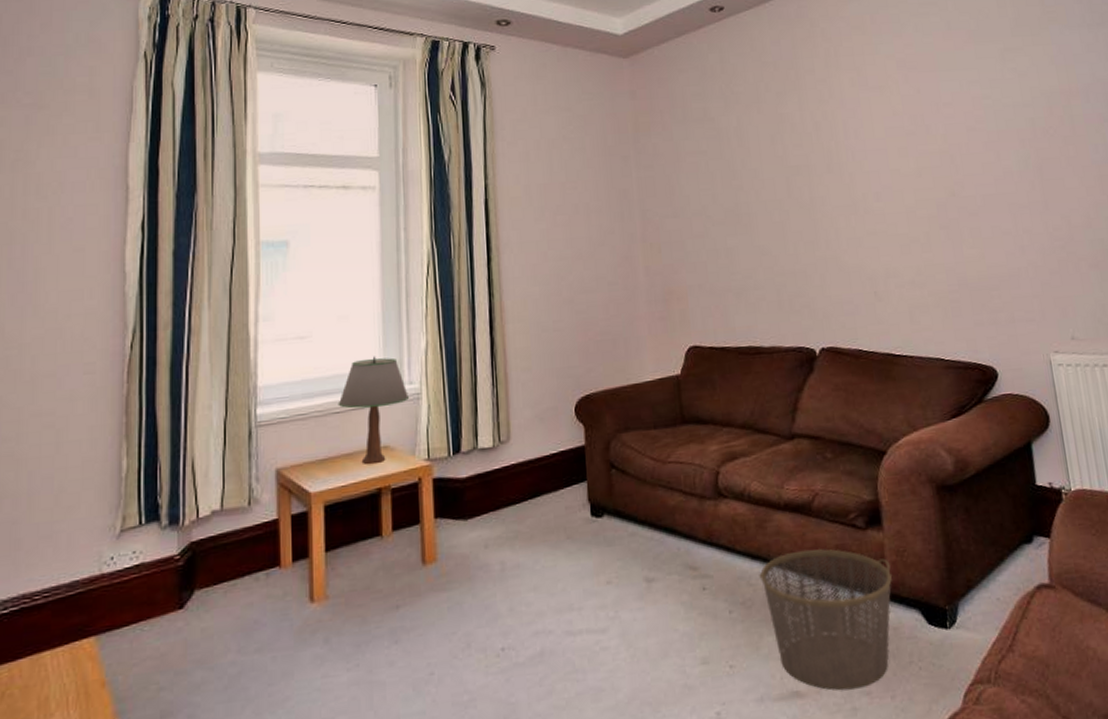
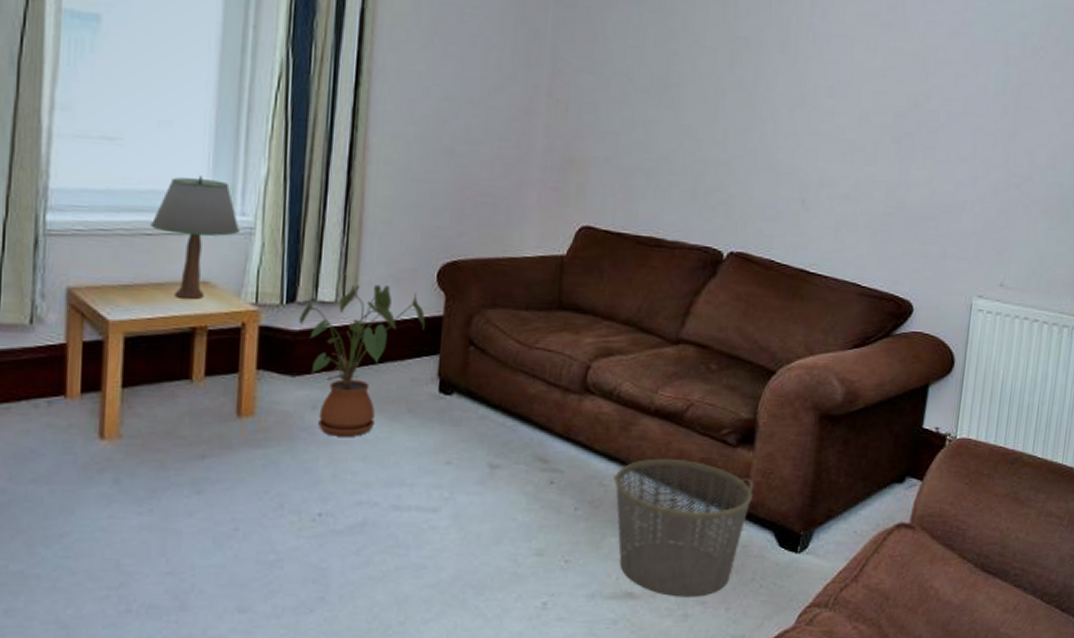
house plant: none [465,426,571,571] -> present [299,284,425,437]

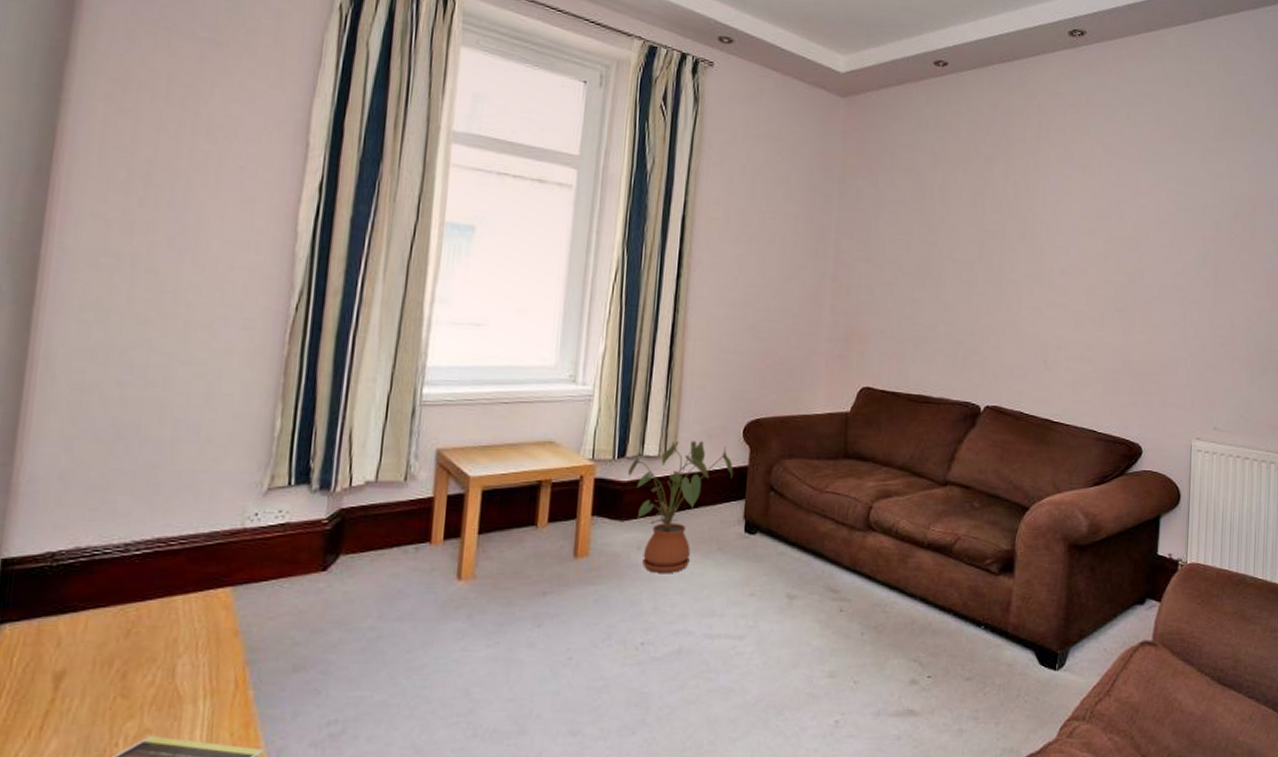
table lamp: present [150,175,241,300] -> none [507,353,582,458]
basket: present [613,458,754,597] -> none [894,586,1015,713]

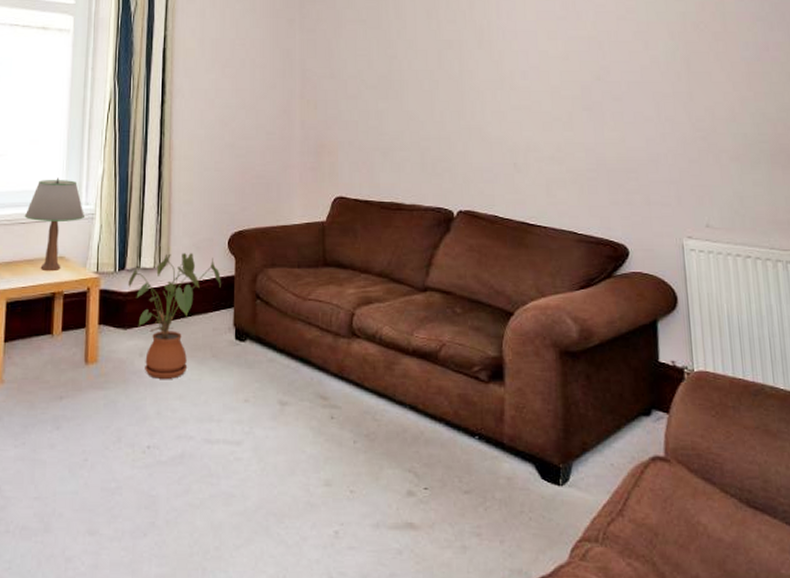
table lamp: none [507,353,582,458] -> present [24,177,86,272]

